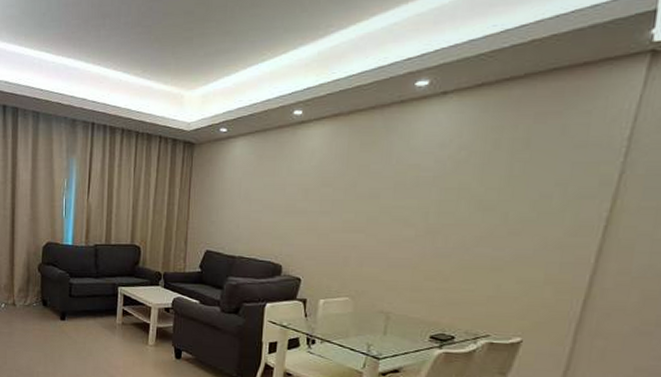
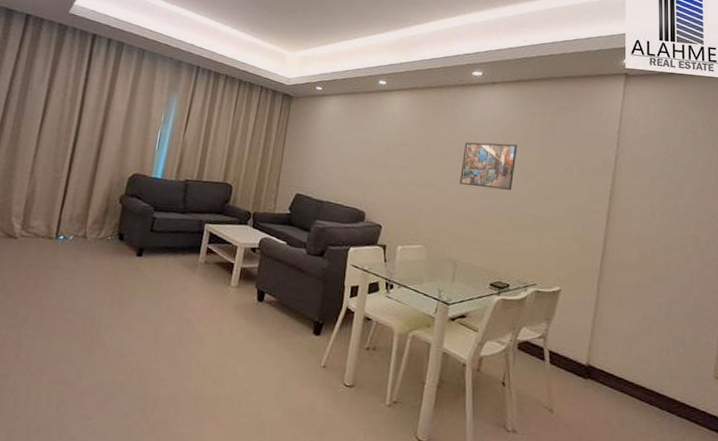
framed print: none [395,171,475,228] -> present [460,142,517,190]

